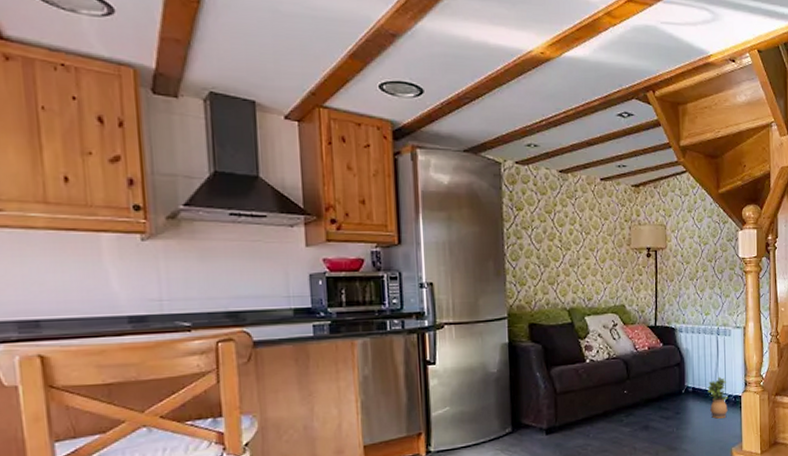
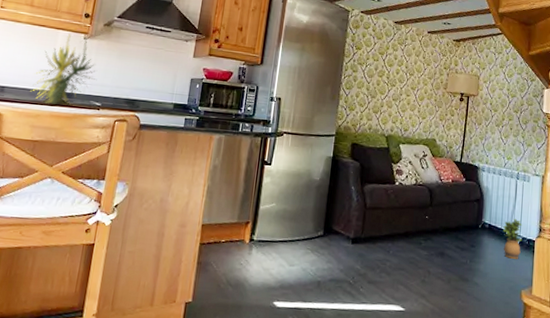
plant: none [79,237,173,334] -> present [30,34,95,106]

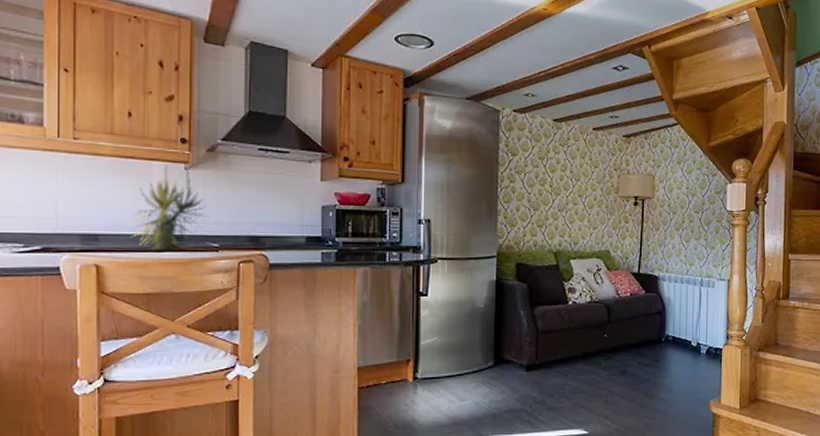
potted plant: present [503,218,523,259] -> none [688,327,709,370]

